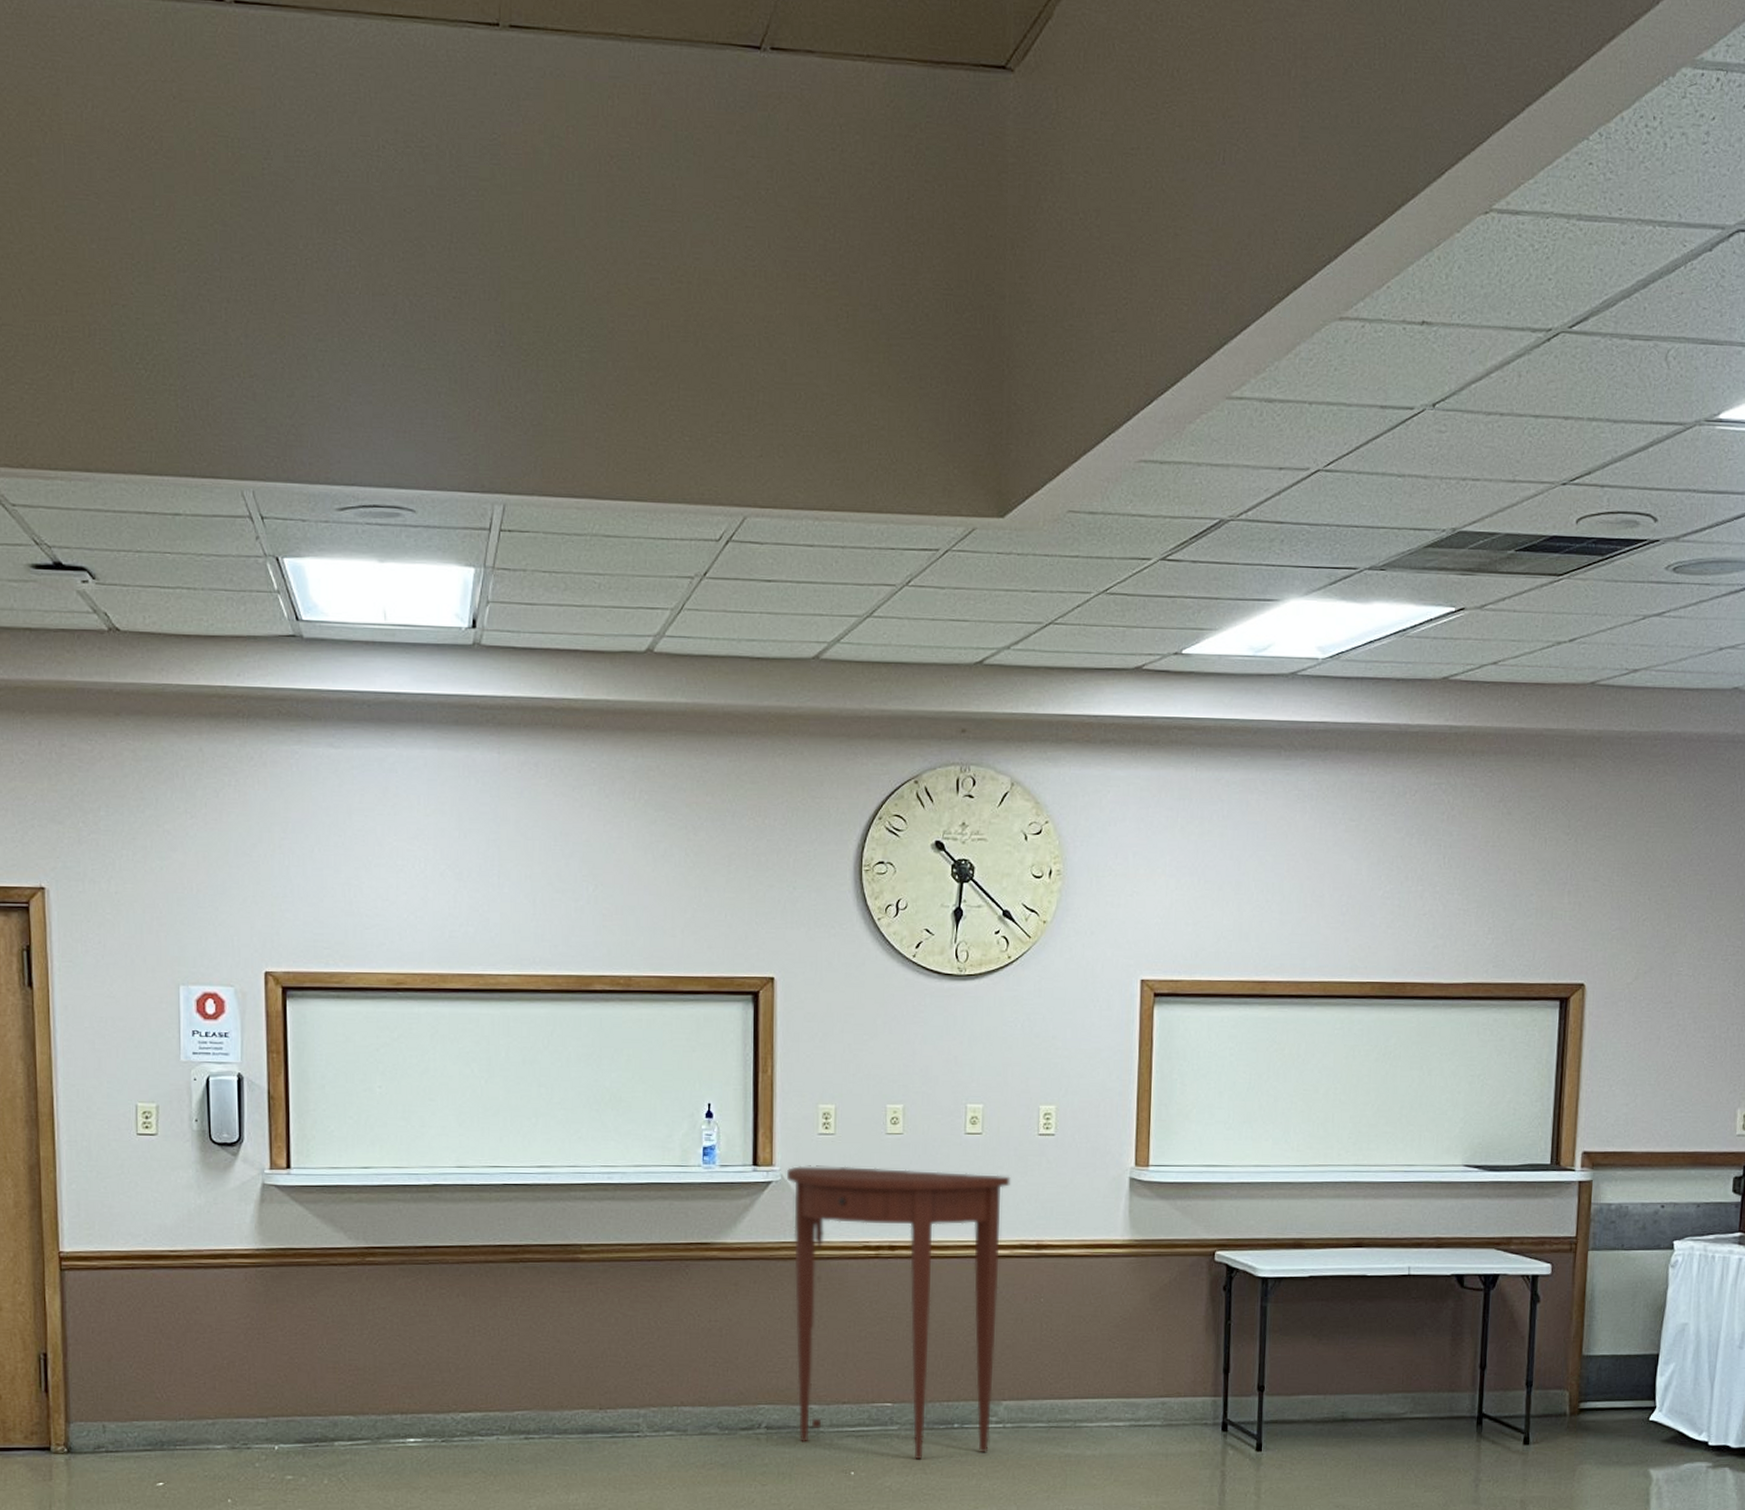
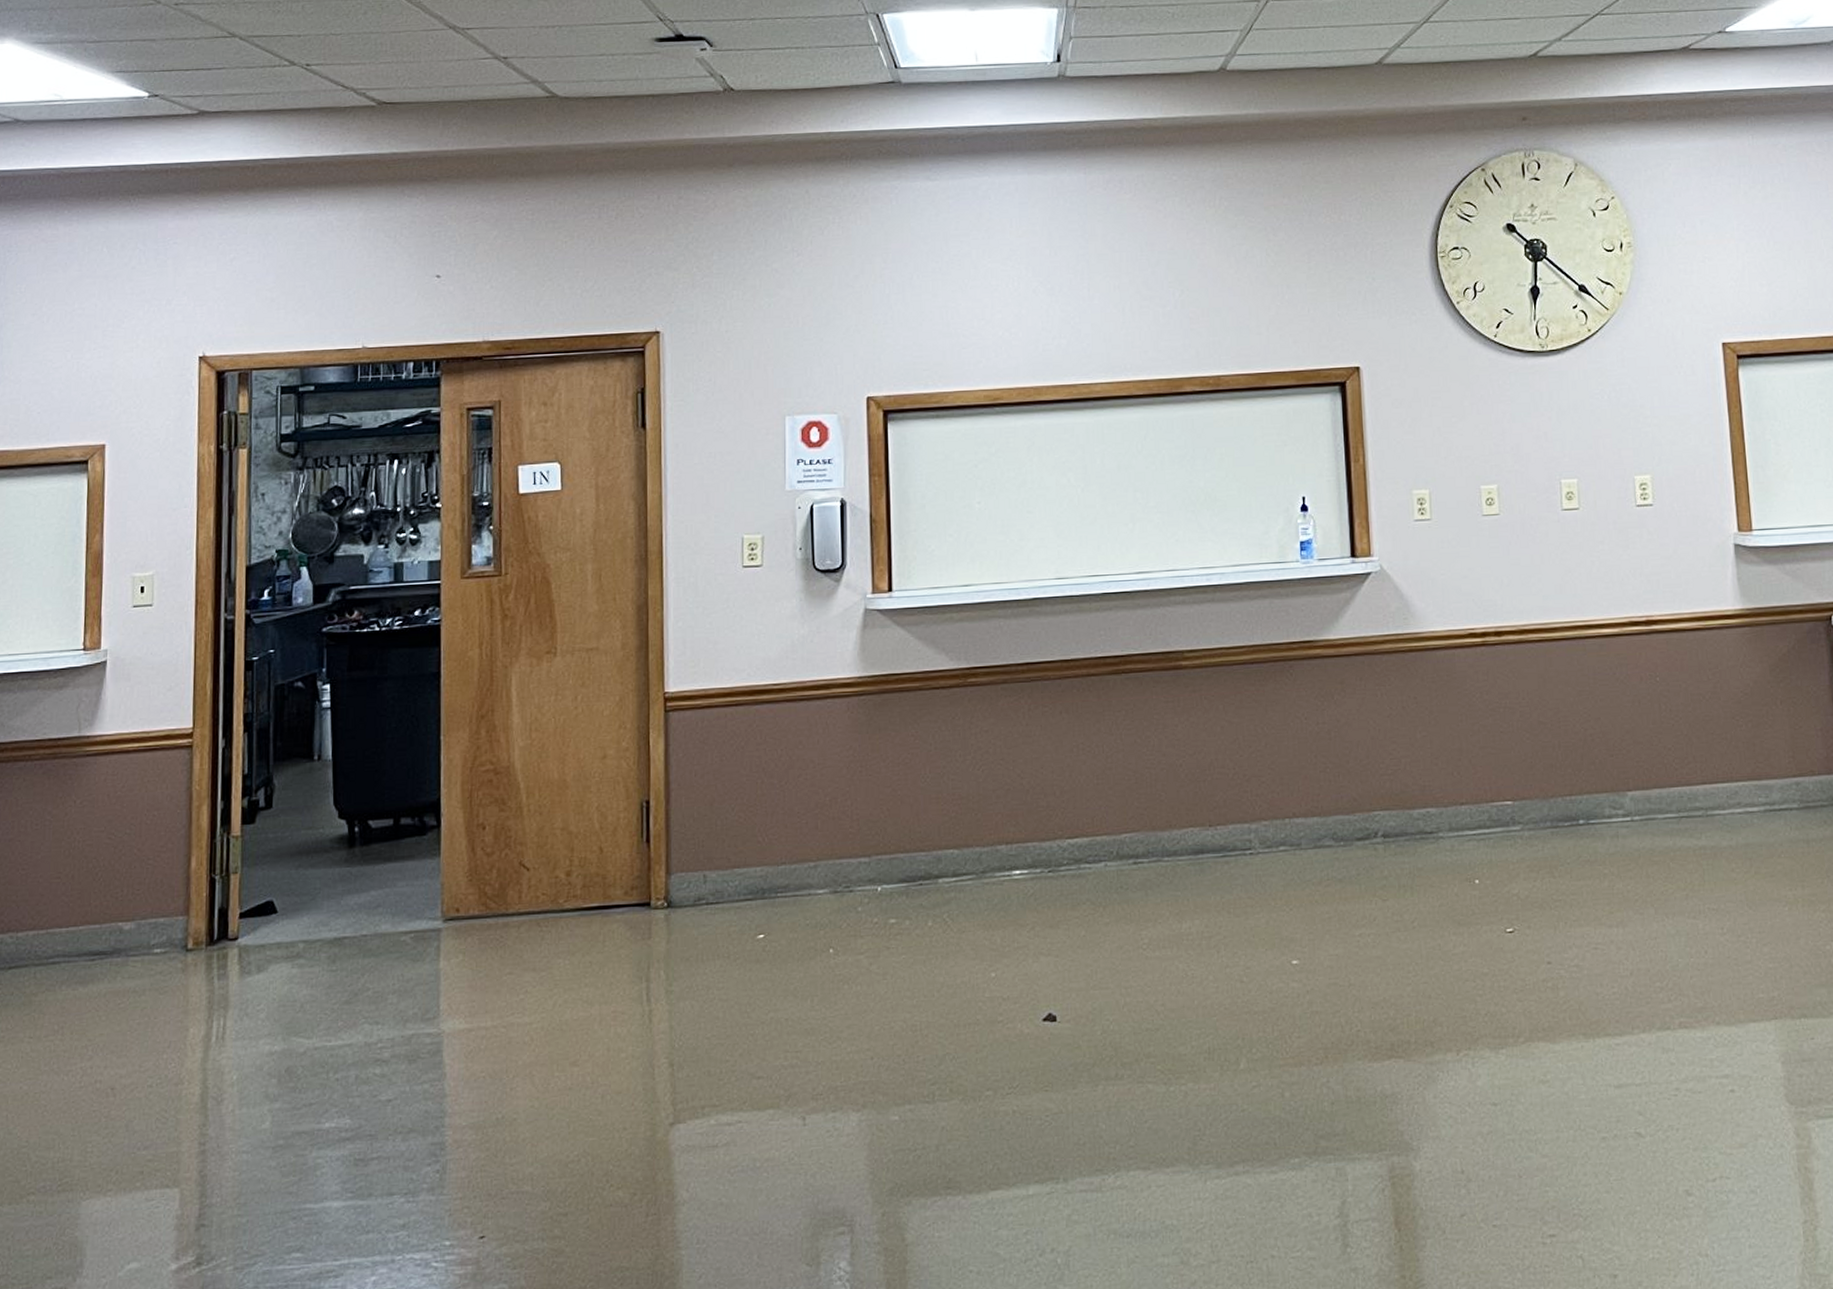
console table: present [786,1165,1010,1459] -> none [1385,550,1618,861]

